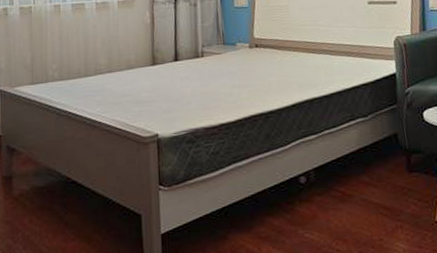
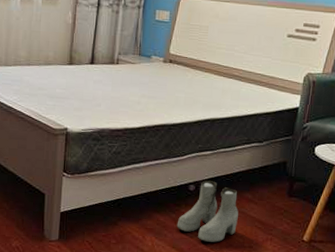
boots: none [293,168,361,242] -> present [176,180,239,243]

